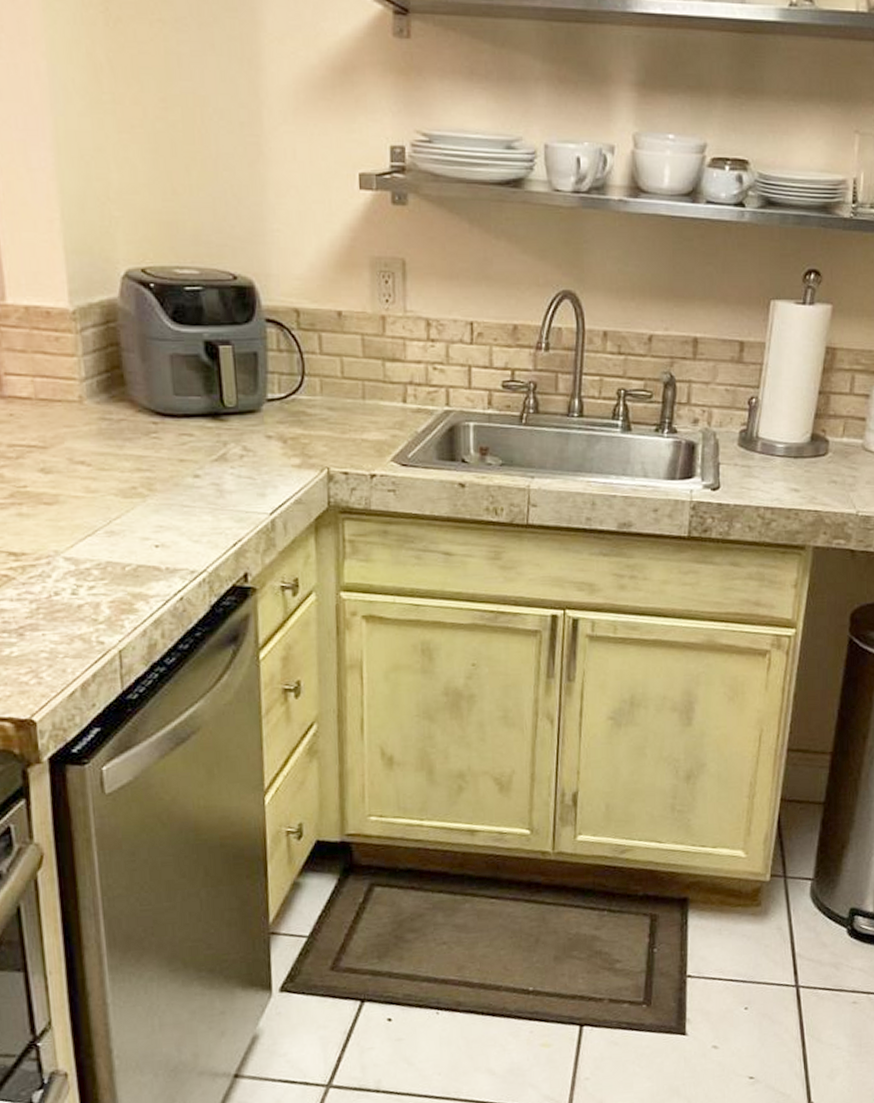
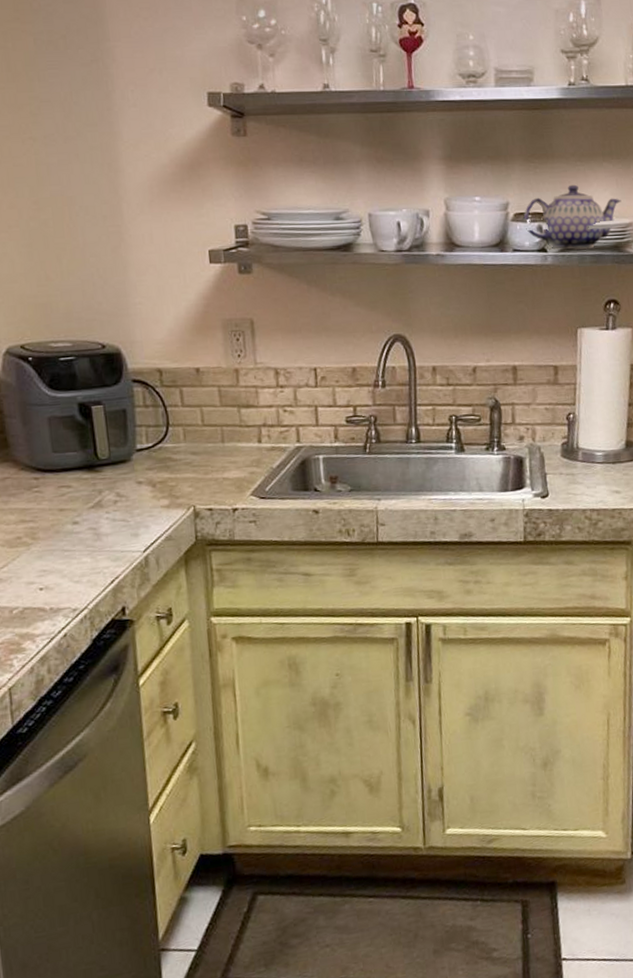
teapot: none [722,128,836,207] -> present [523,184,621,250]

